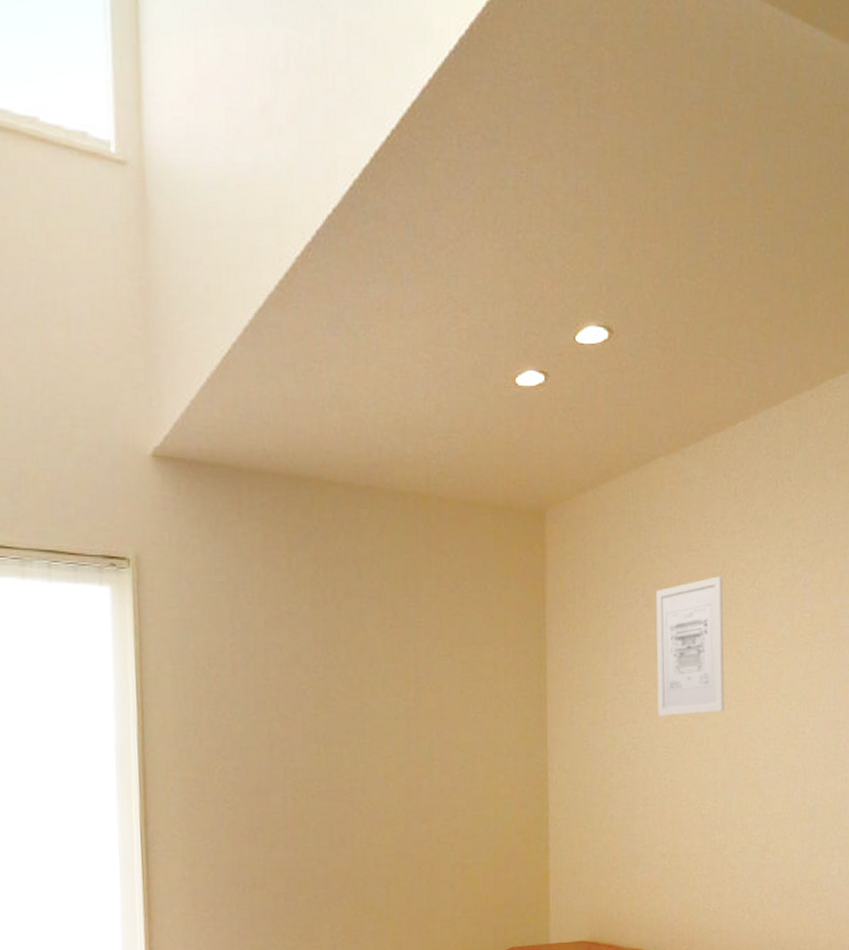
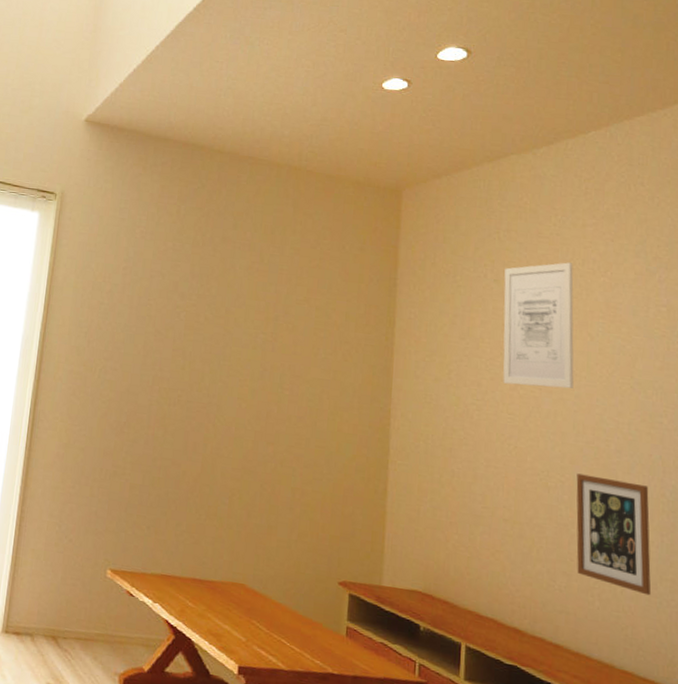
picture frame: none [728,796,794,900] -> present [576,473,652,596]

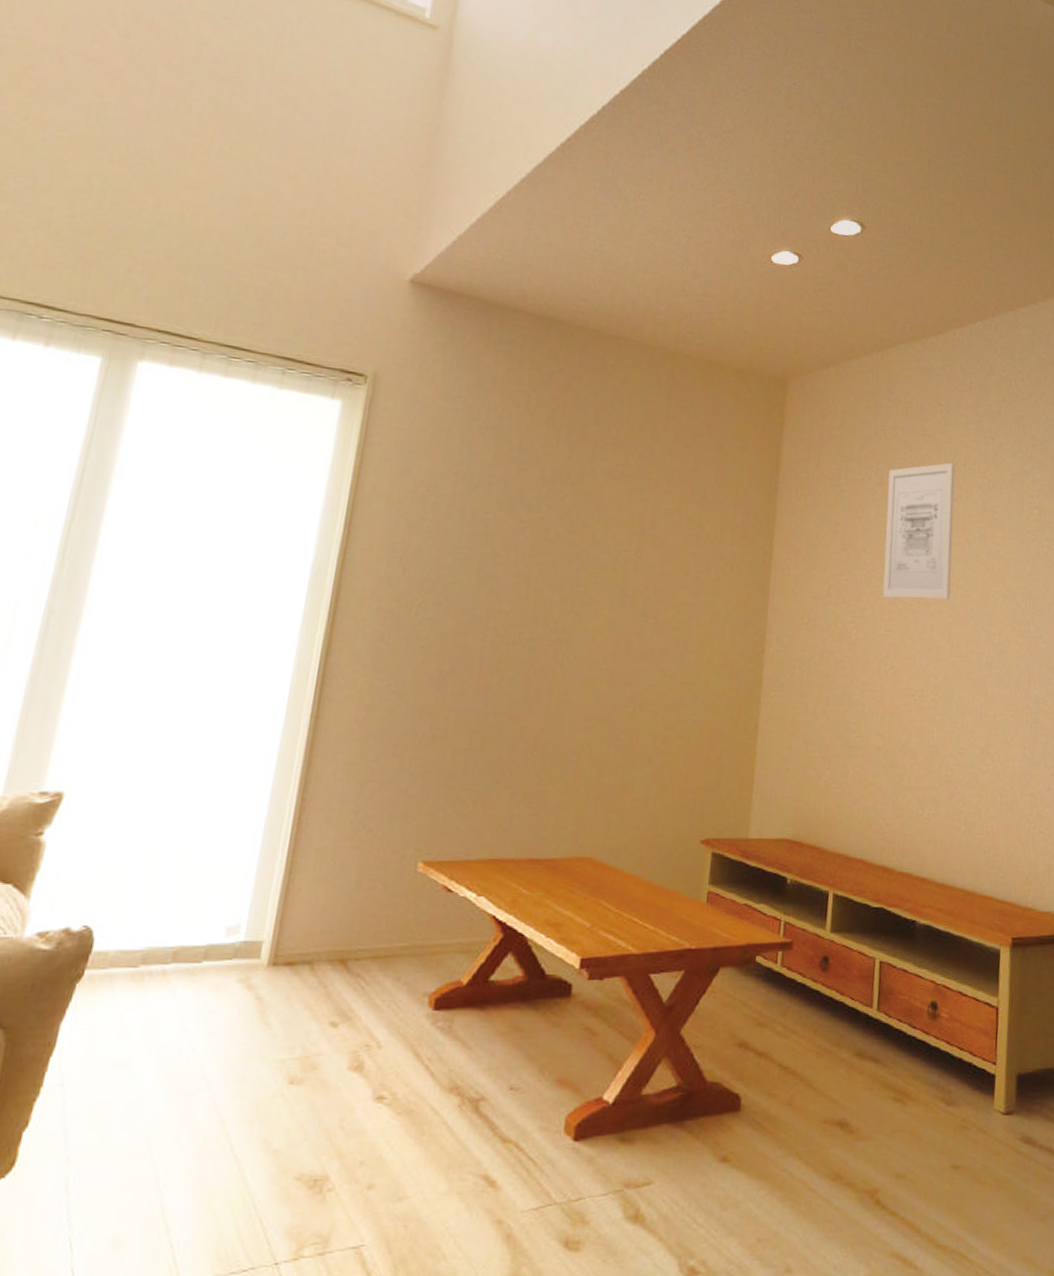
picture frame: present [576,473,652,596] -> none [945,690,1015,813]

